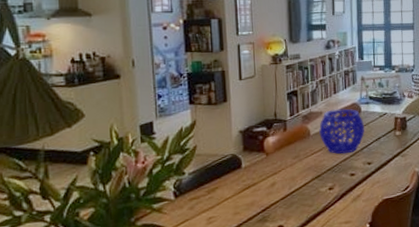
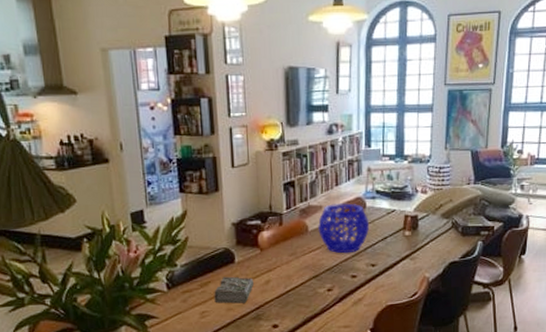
diary: none [221,181,261,208] -> present [214,276,255,304]

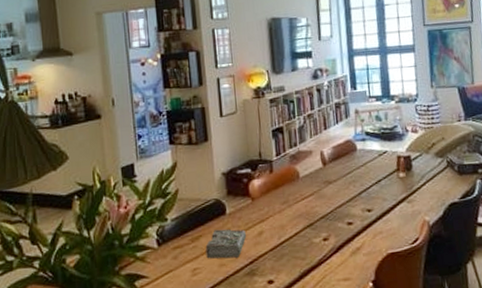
decorative bowl: present [318,203,369,254] -> none [309,146,362,200]

